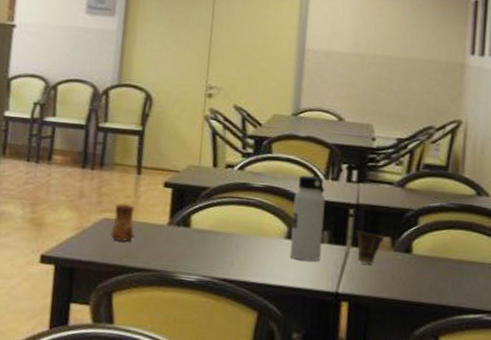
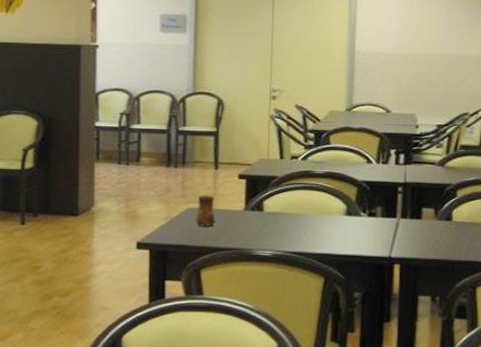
water bottle: present [289,175,326,261] -> none [349,161,378,233]
cup: present [356,230,385,265] -> none [404,204,429,232]

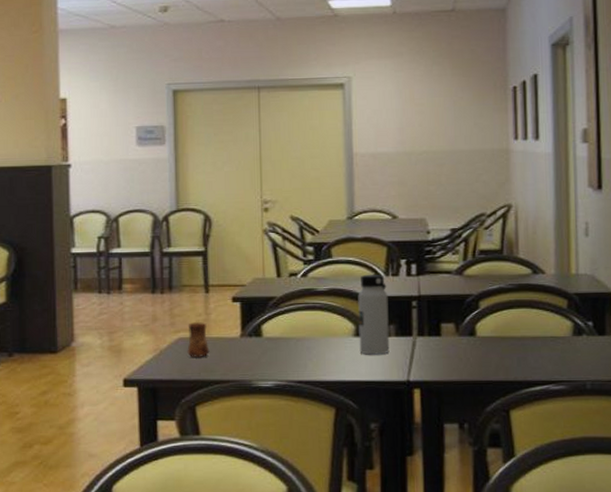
water bottle: none [349,161,378,233] -> present [358,275,390,355]

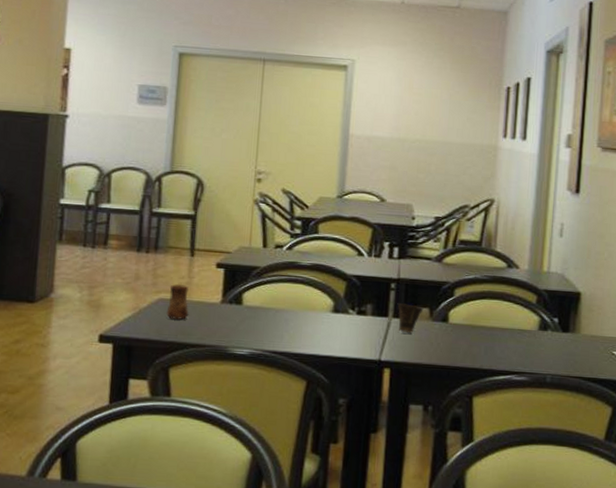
water bottle: present [358,275,390,355] -> none [335,253,369,333]
cup: none [421,320,449,351] -> present [397,302,424,334]

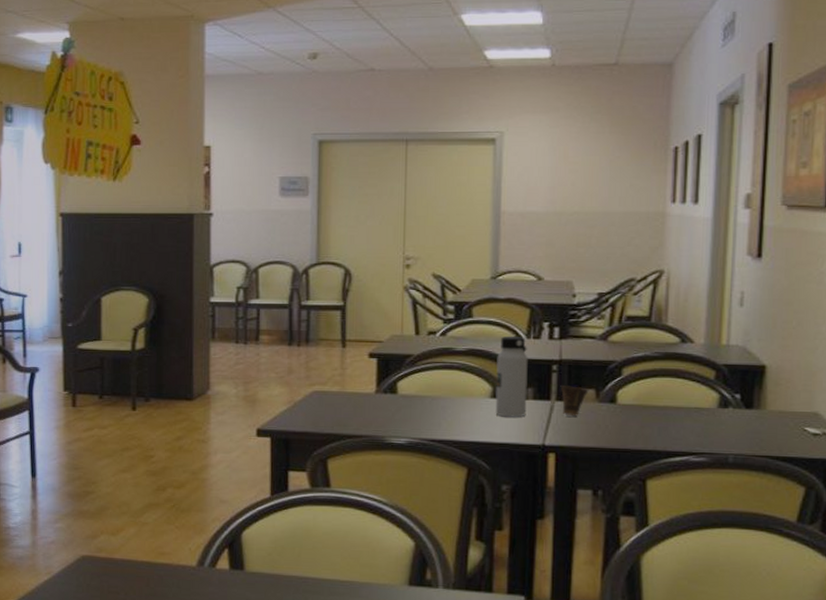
cup: present [166,284,189,321] -> none [321,376,344,412]
water bottle: none [335,253,369,333] -> present [495,337,528,417]

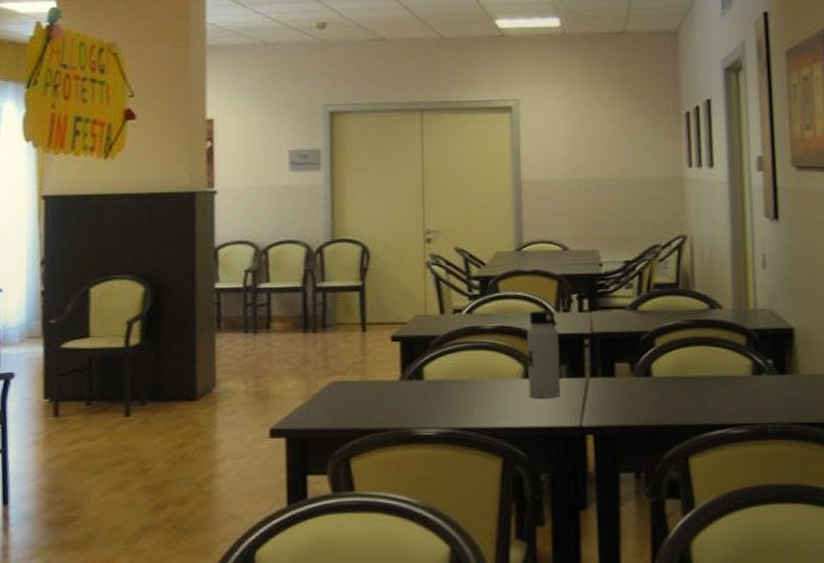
cup: present [560,384,589,417] -> none [593,359,623,393]

